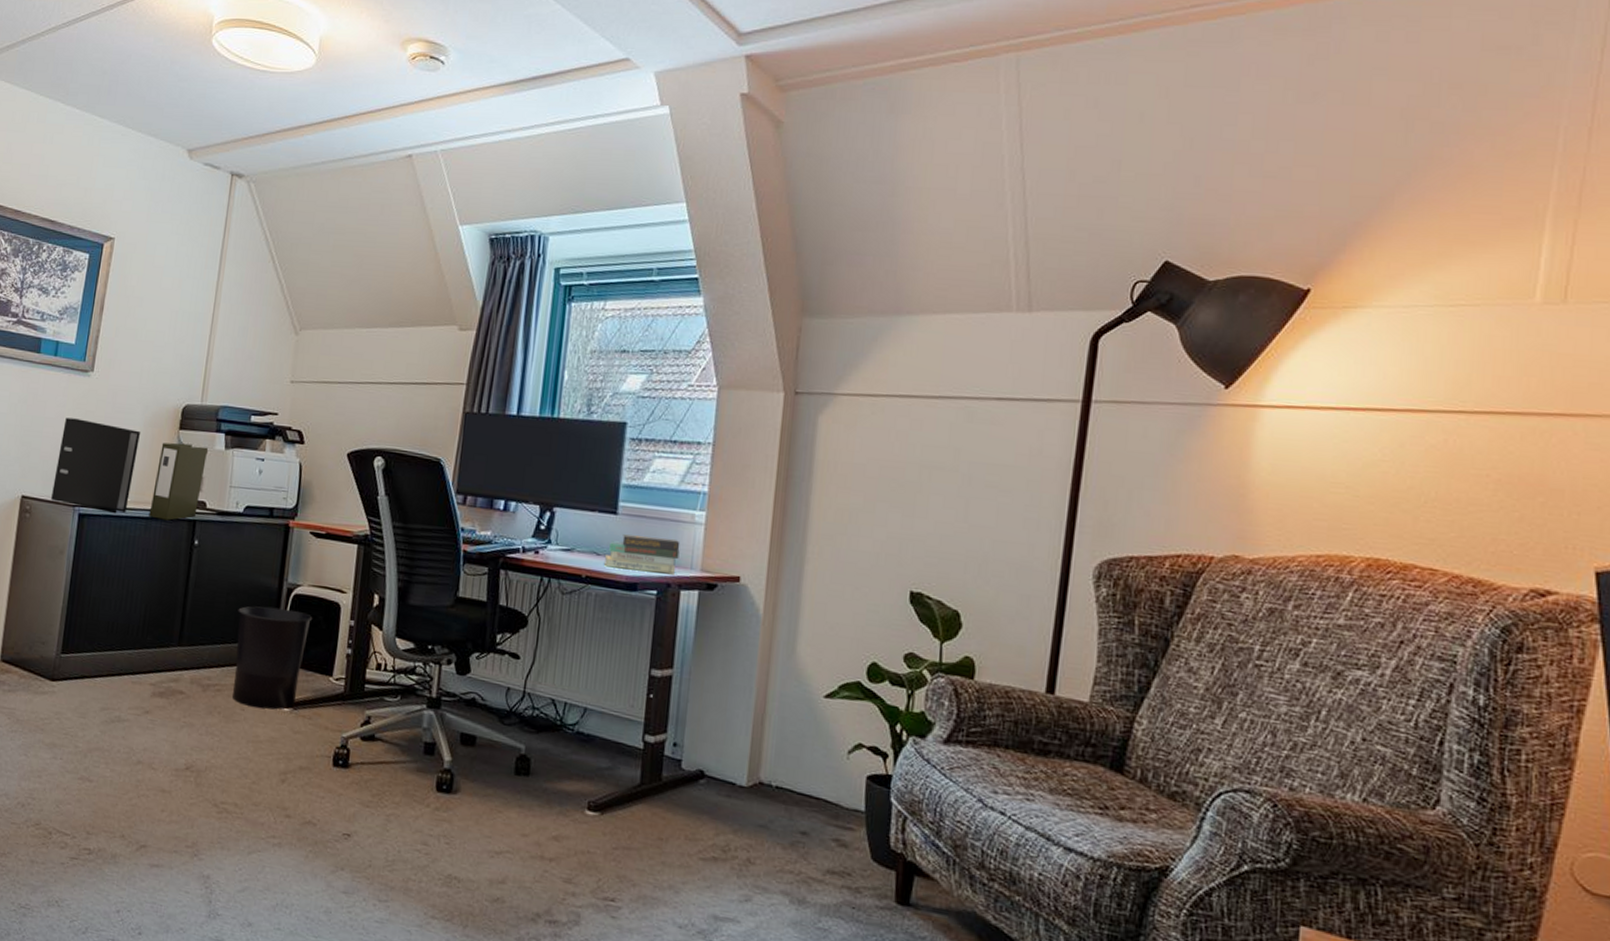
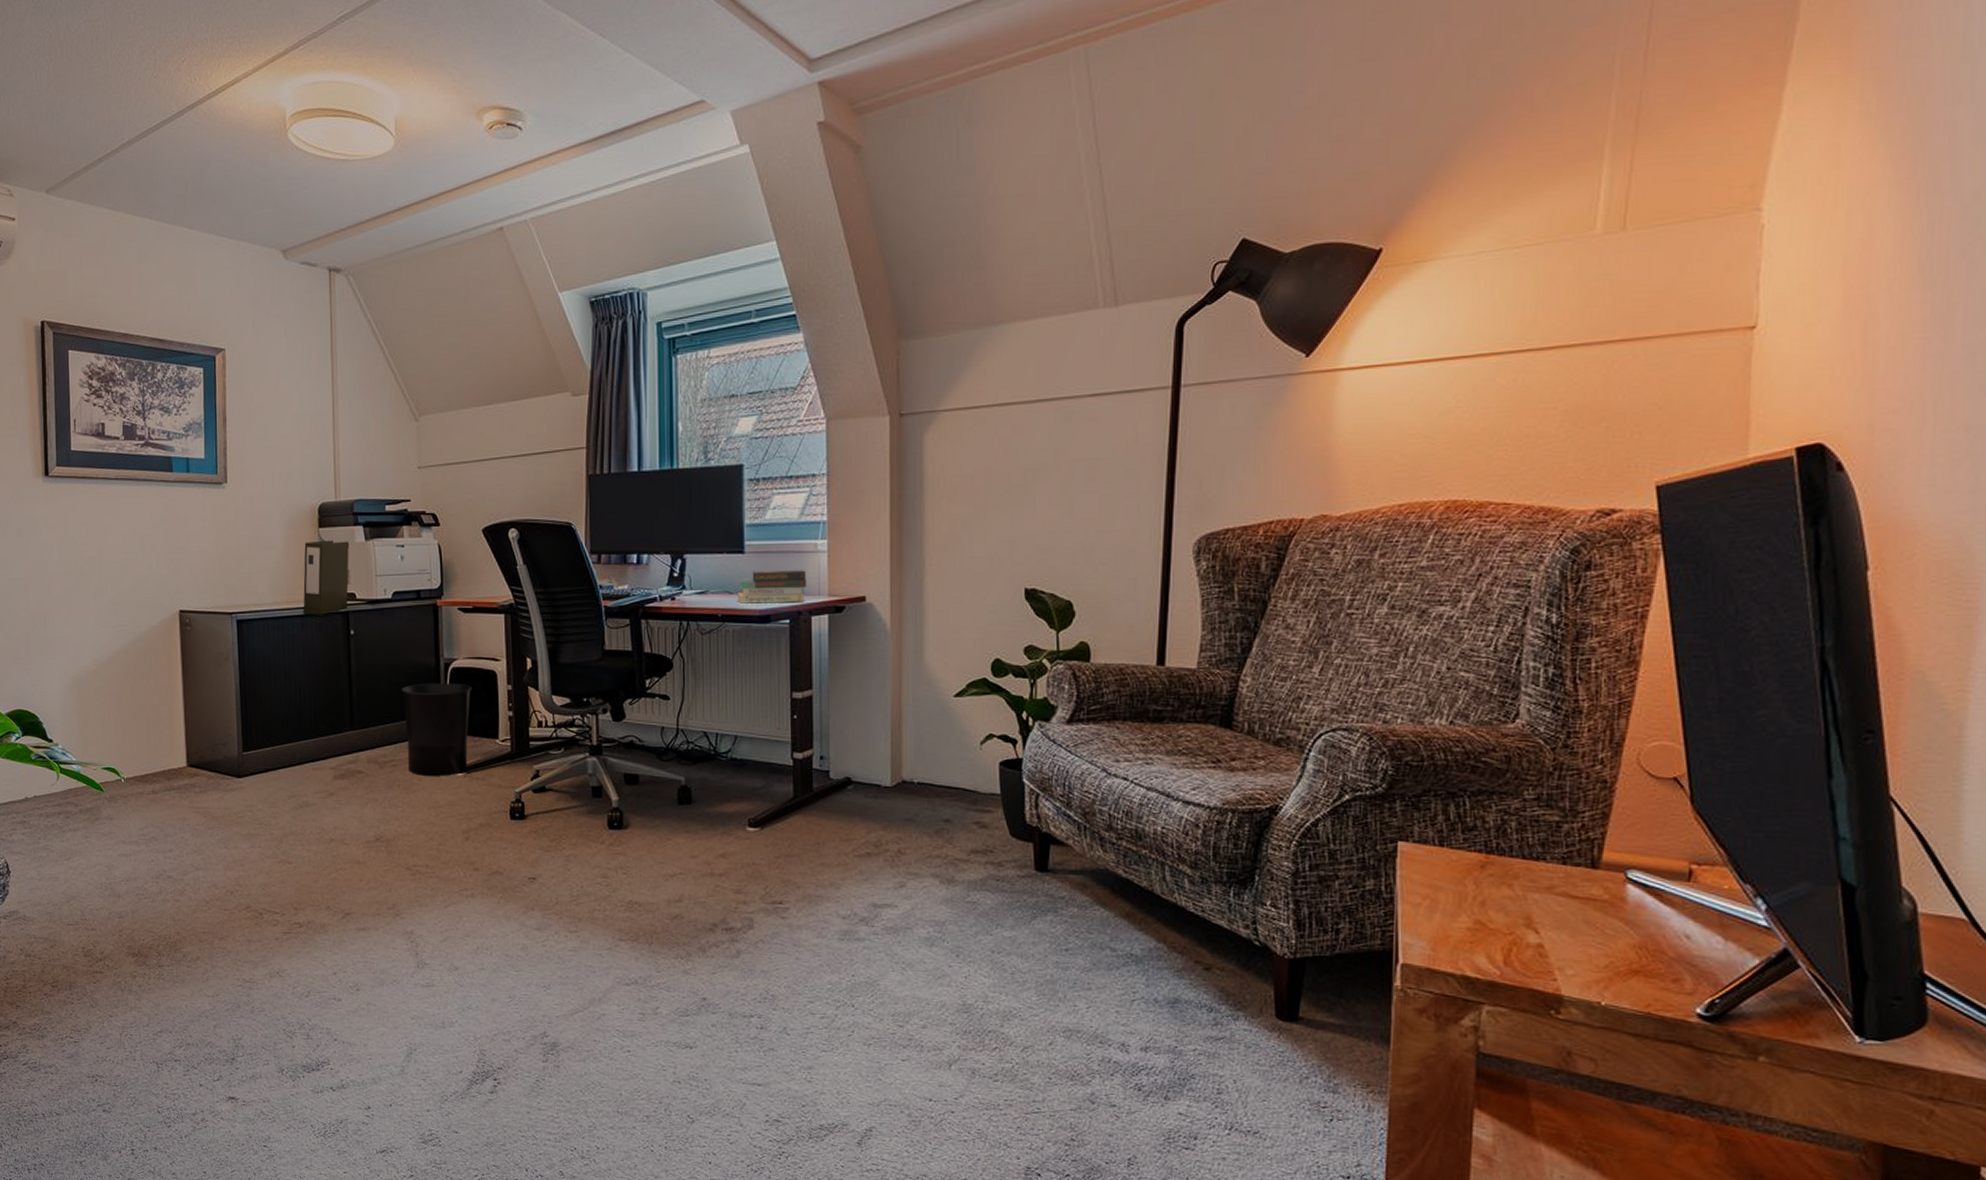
binder: present [51,417,140,514] -> none [207,530,283,616]

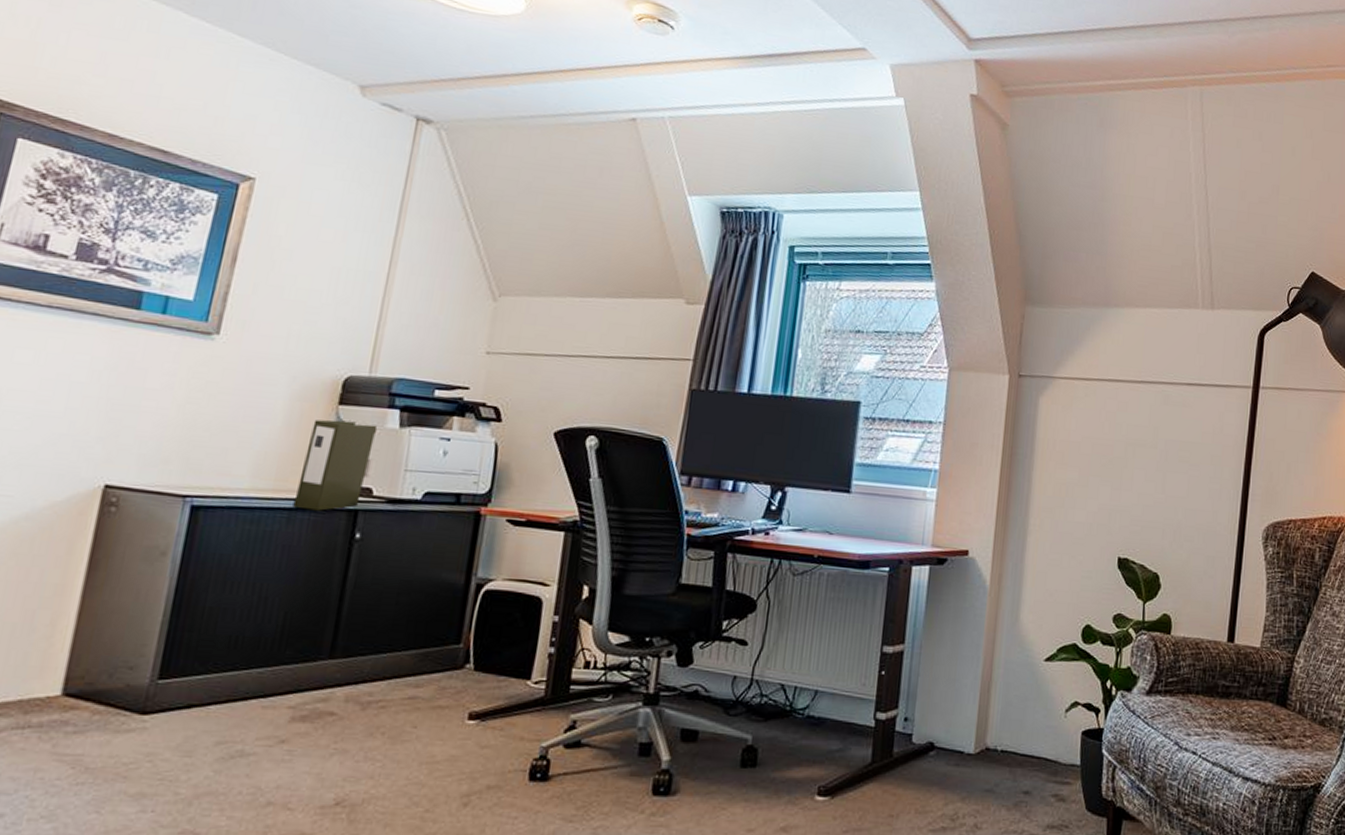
waste bin: present [401,683,472,776] -> none [401,606,508,723]
books: present [737,569,807,604] -> none [836,513,912,551]

